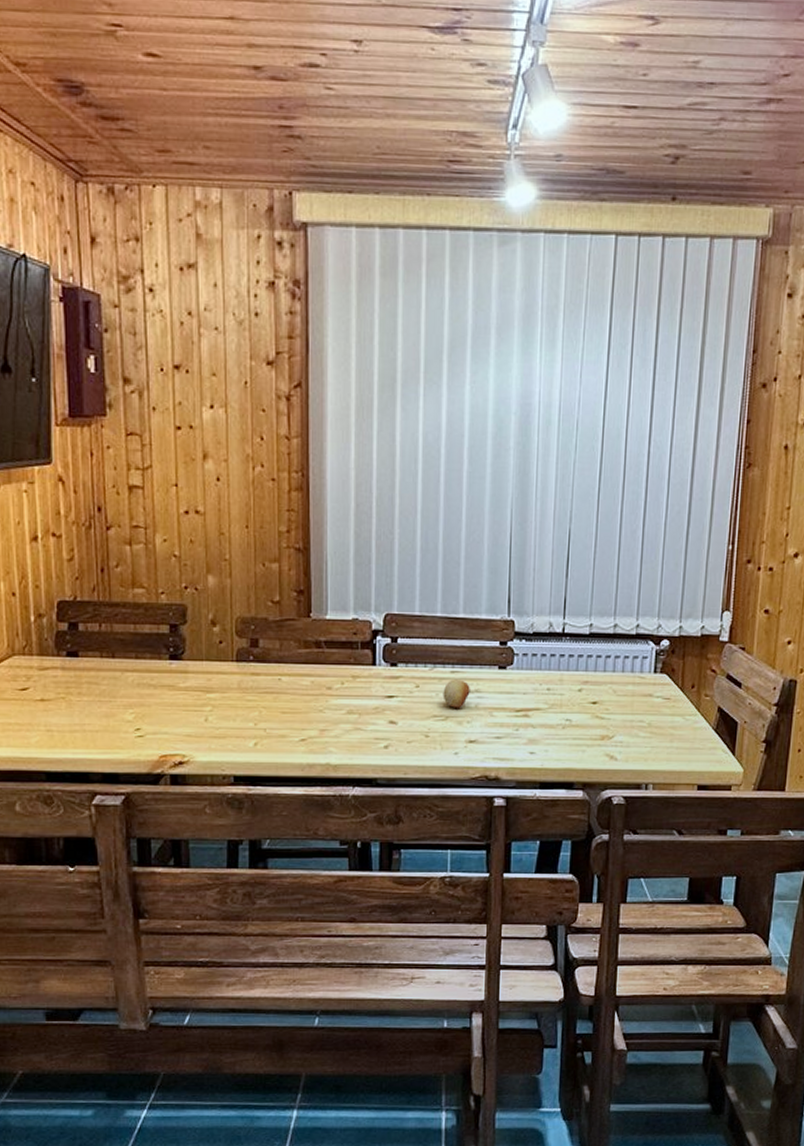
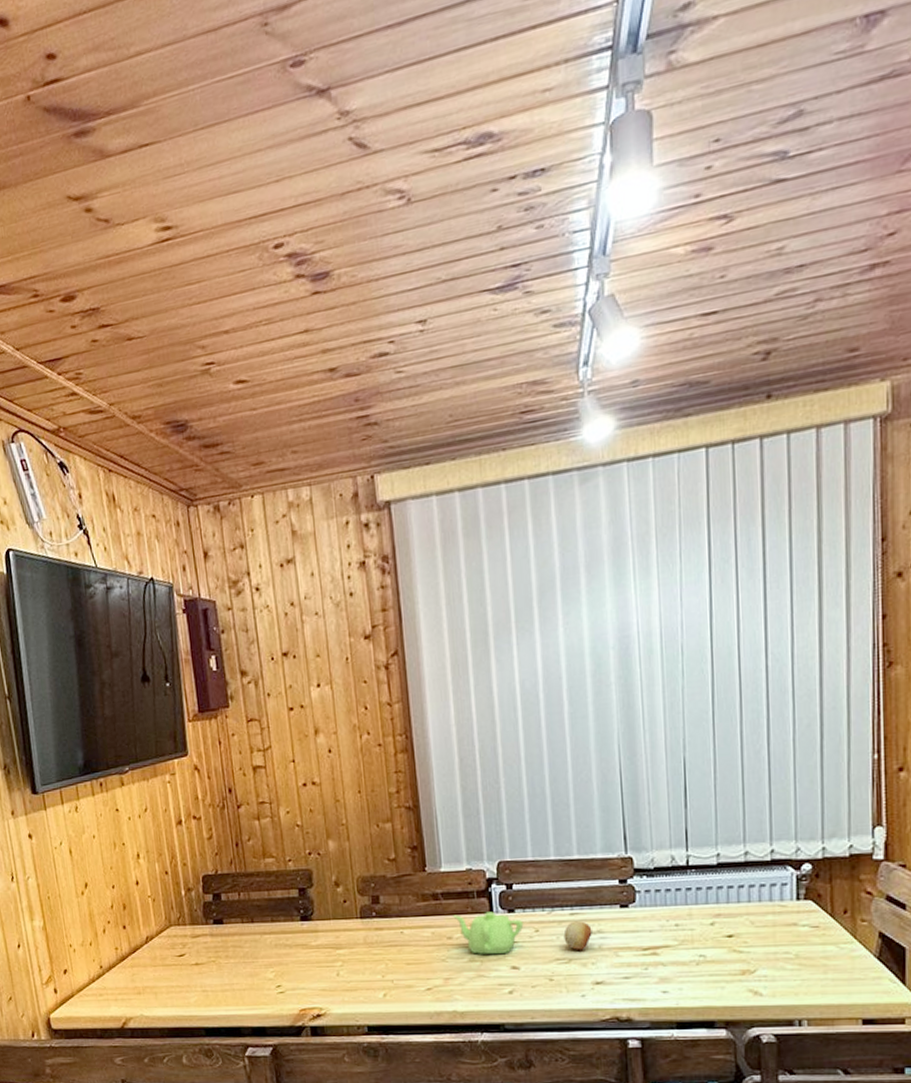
teapot: none [335,664,405,708] -> present [453,911,524,955]

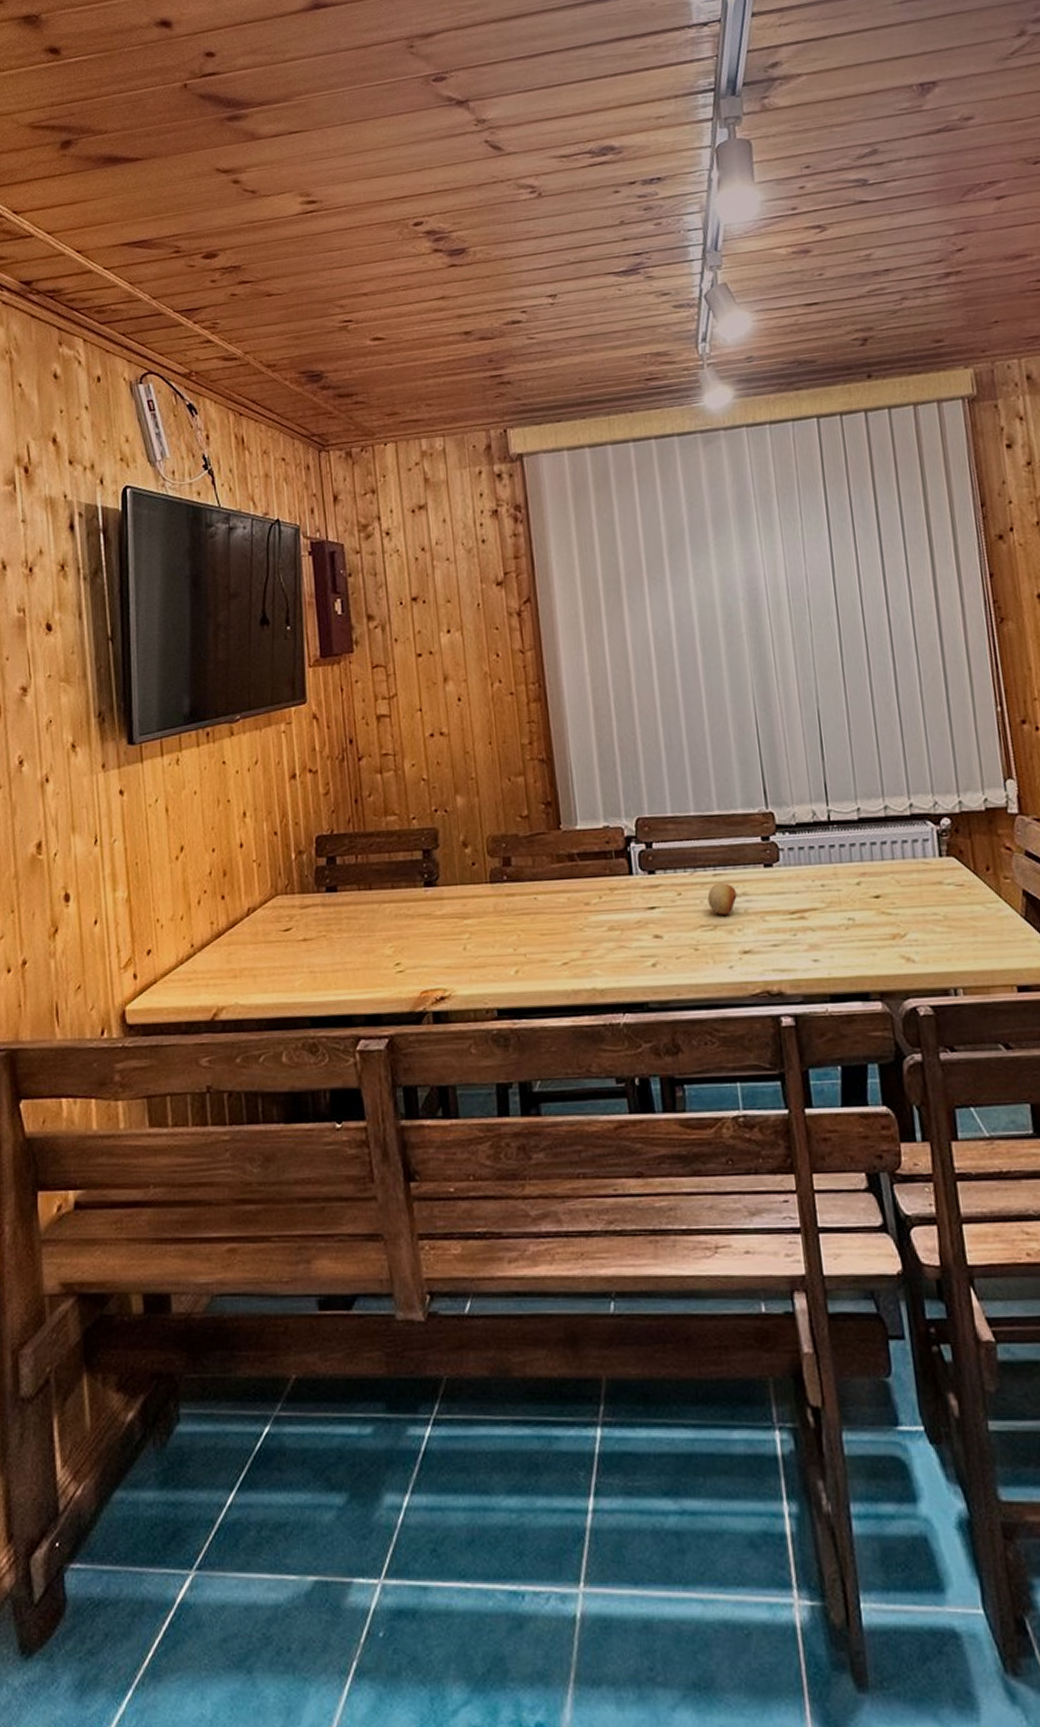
teapot: present [453,911,524,955] -> none [590,873,666,922]

